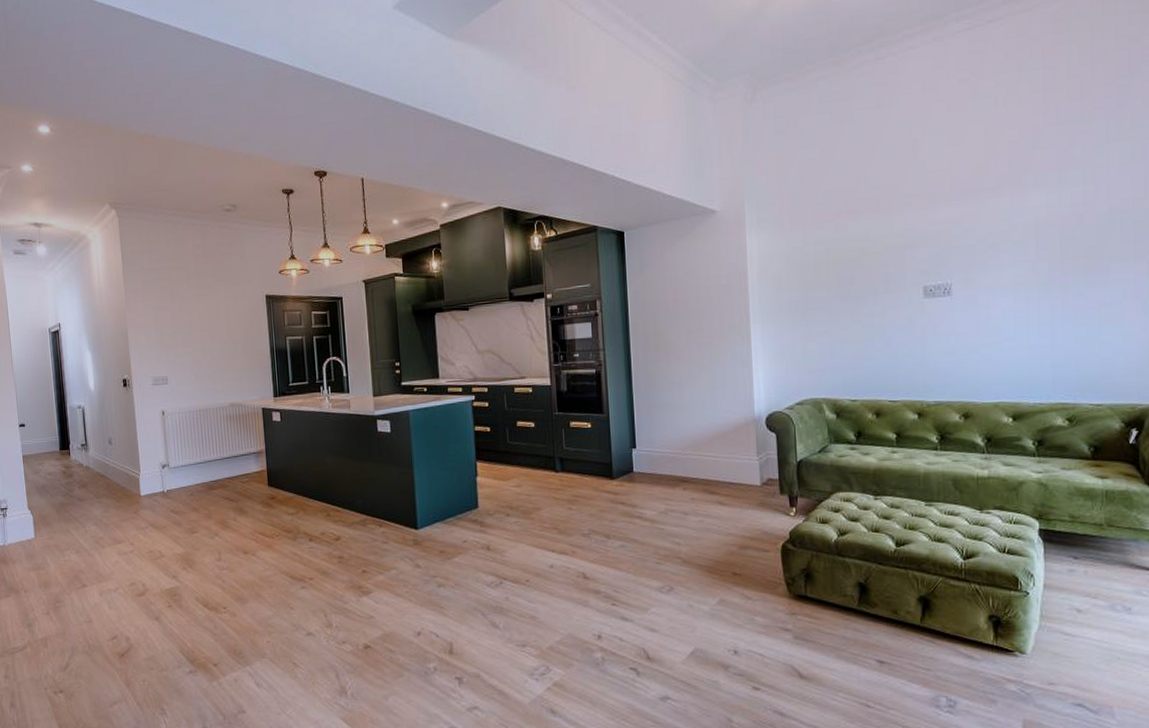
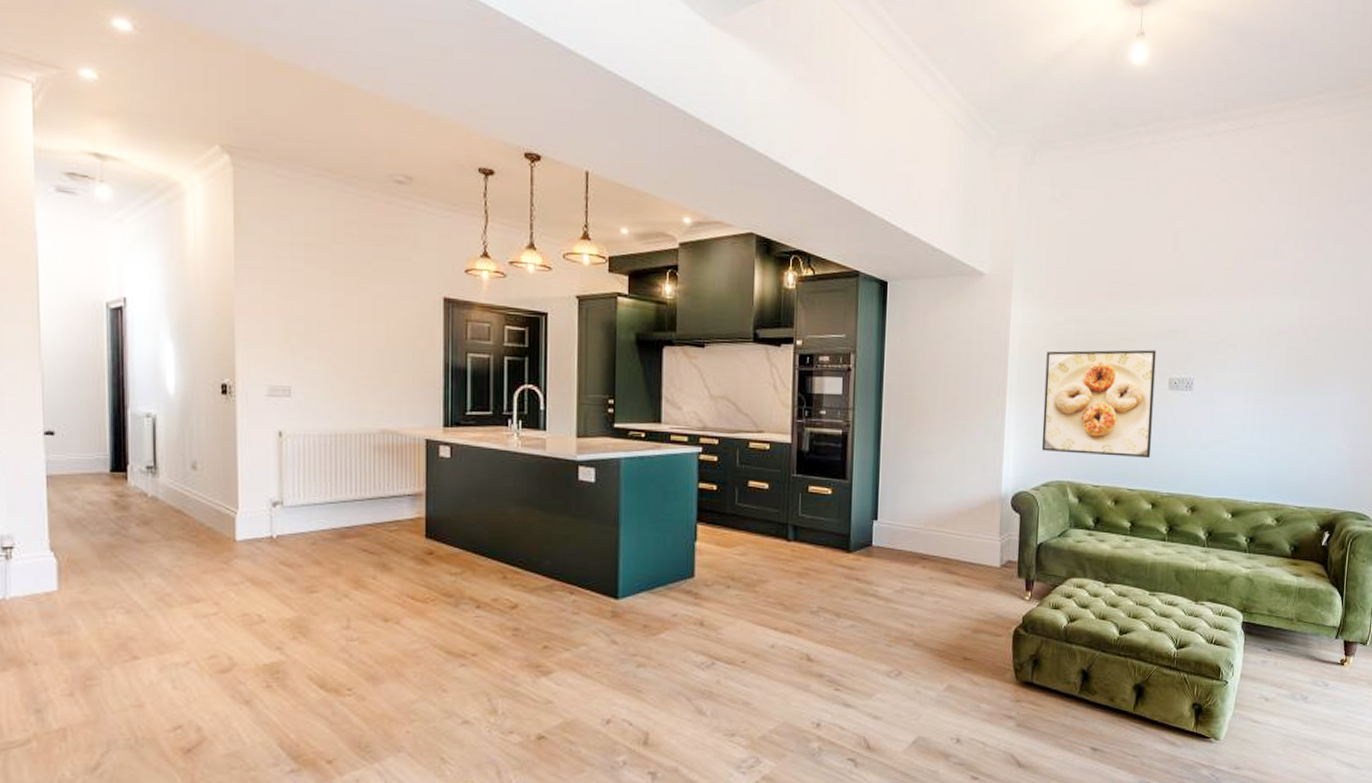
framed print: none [787,260,912,371] -> present [1041,349,1157,459]

